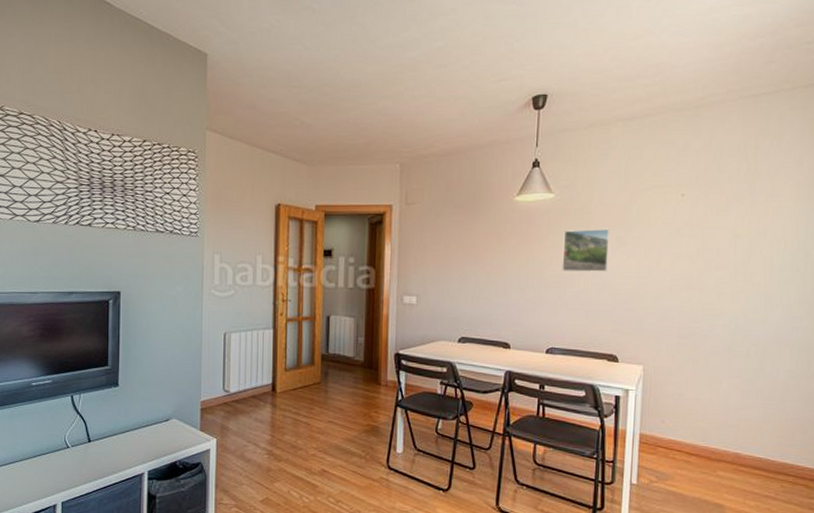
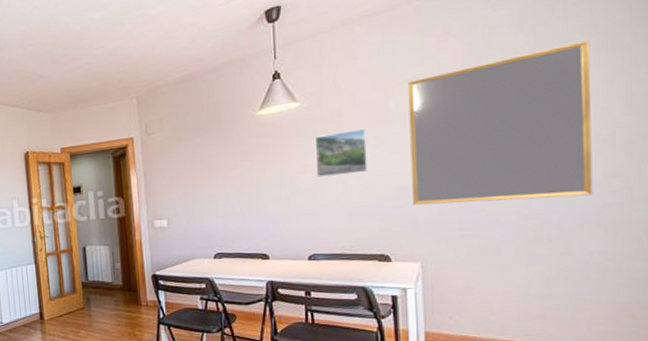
home mirror: none [641,176,797,318] -> present [407,39,593,205]

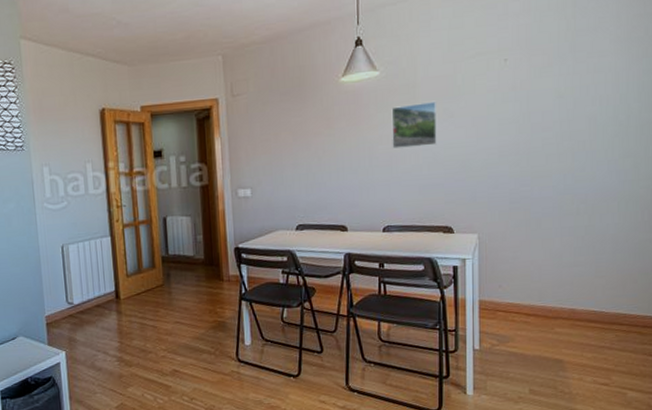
home mirror: present [407,39,593,205] -> none [472,30,615,179]

